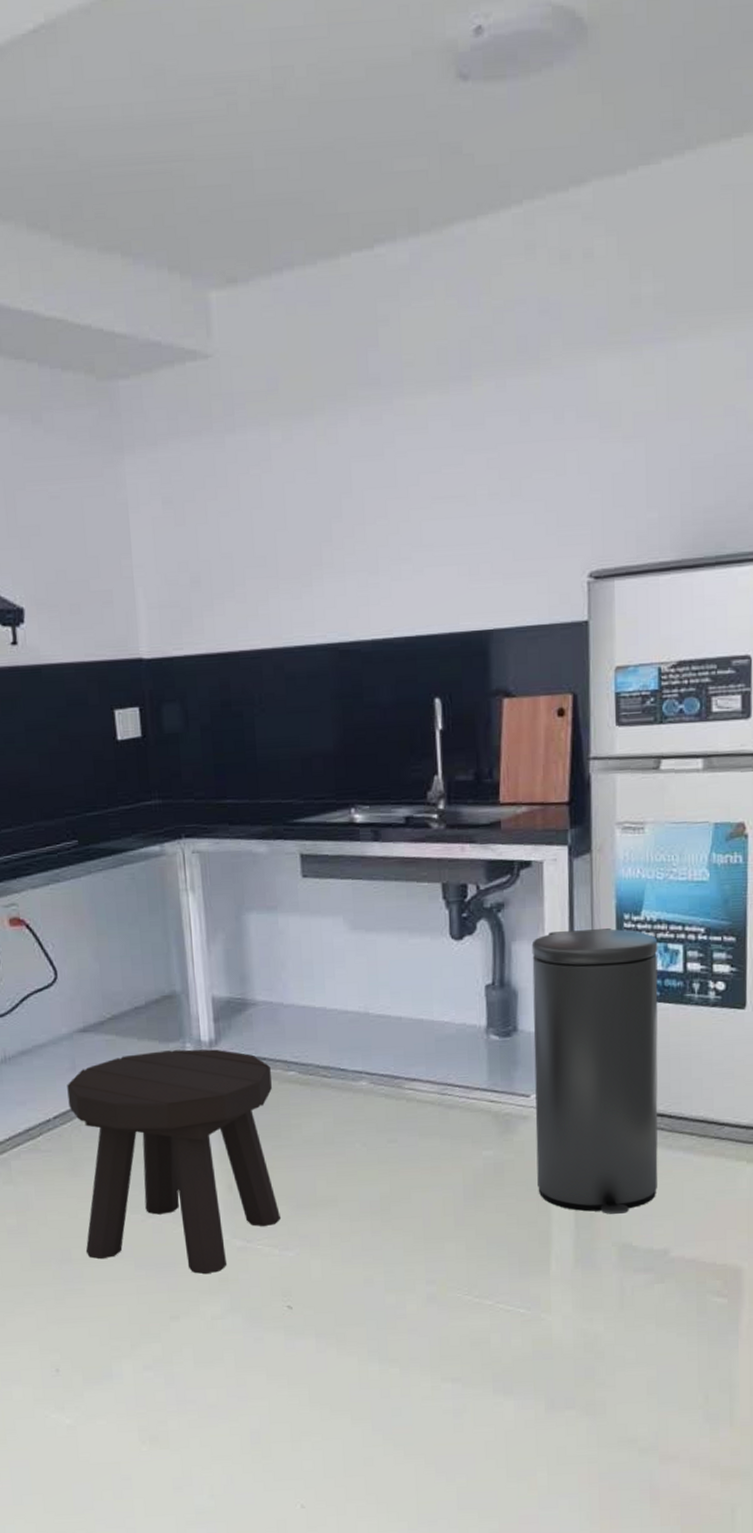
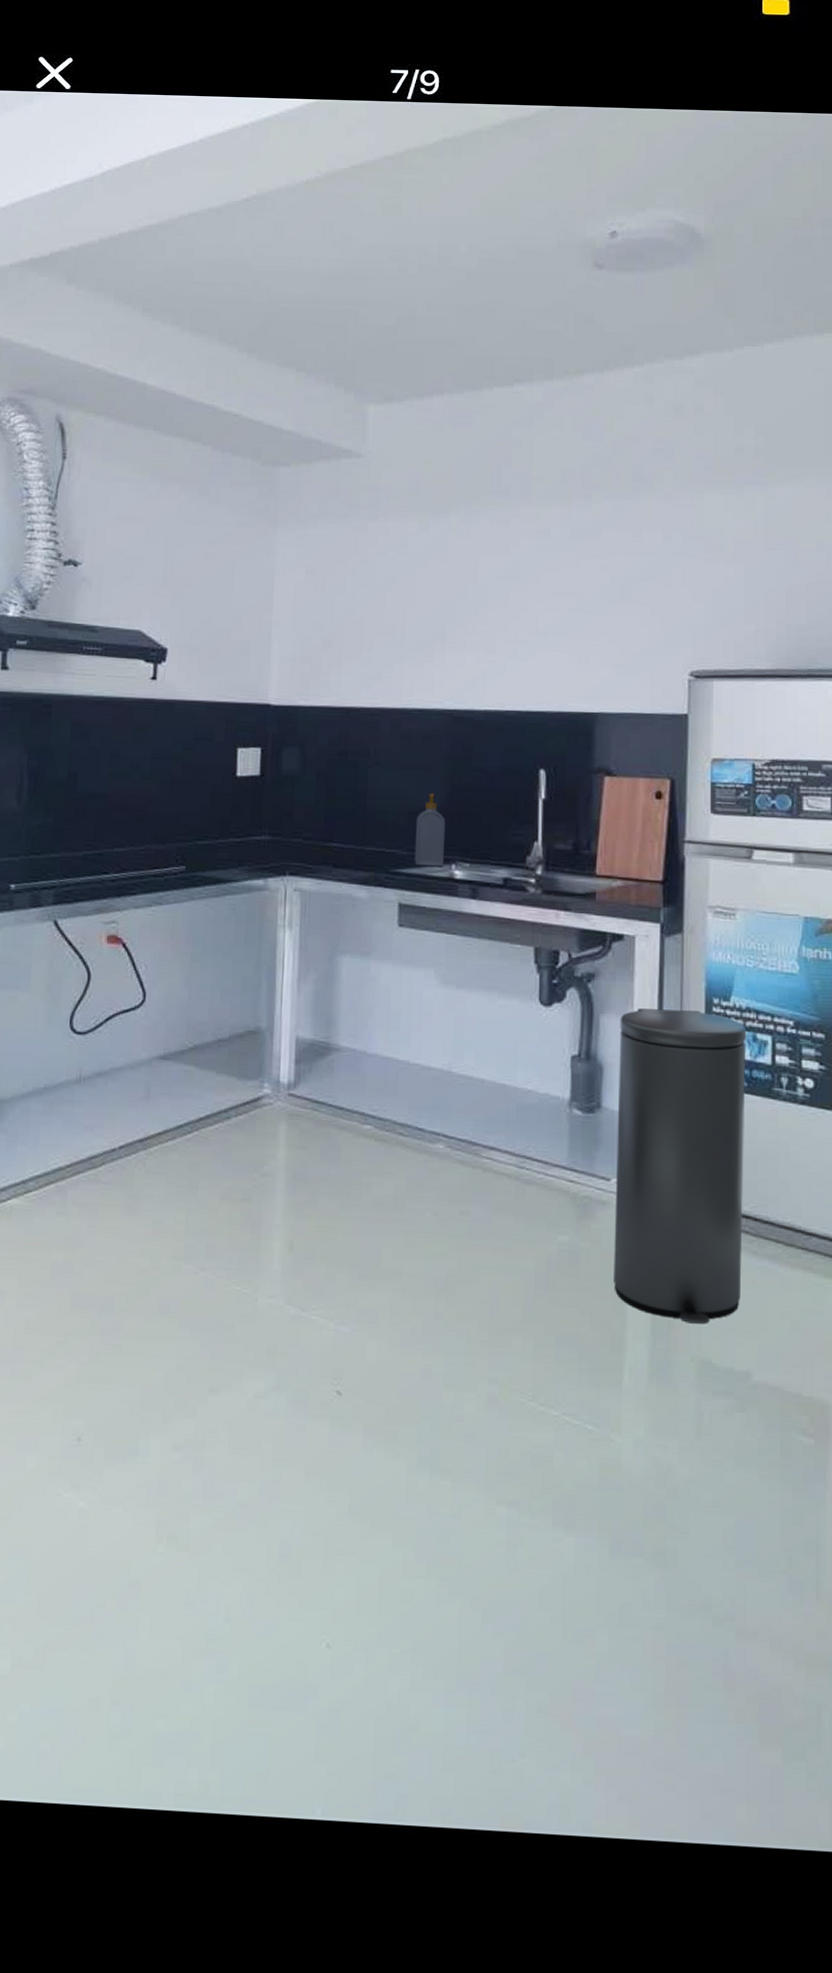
stool: present [67,1049,280,1275] -> none [130,1088,347,1343]
soap bottle: none [309,735,343,814] -> present [414,793,446,867]

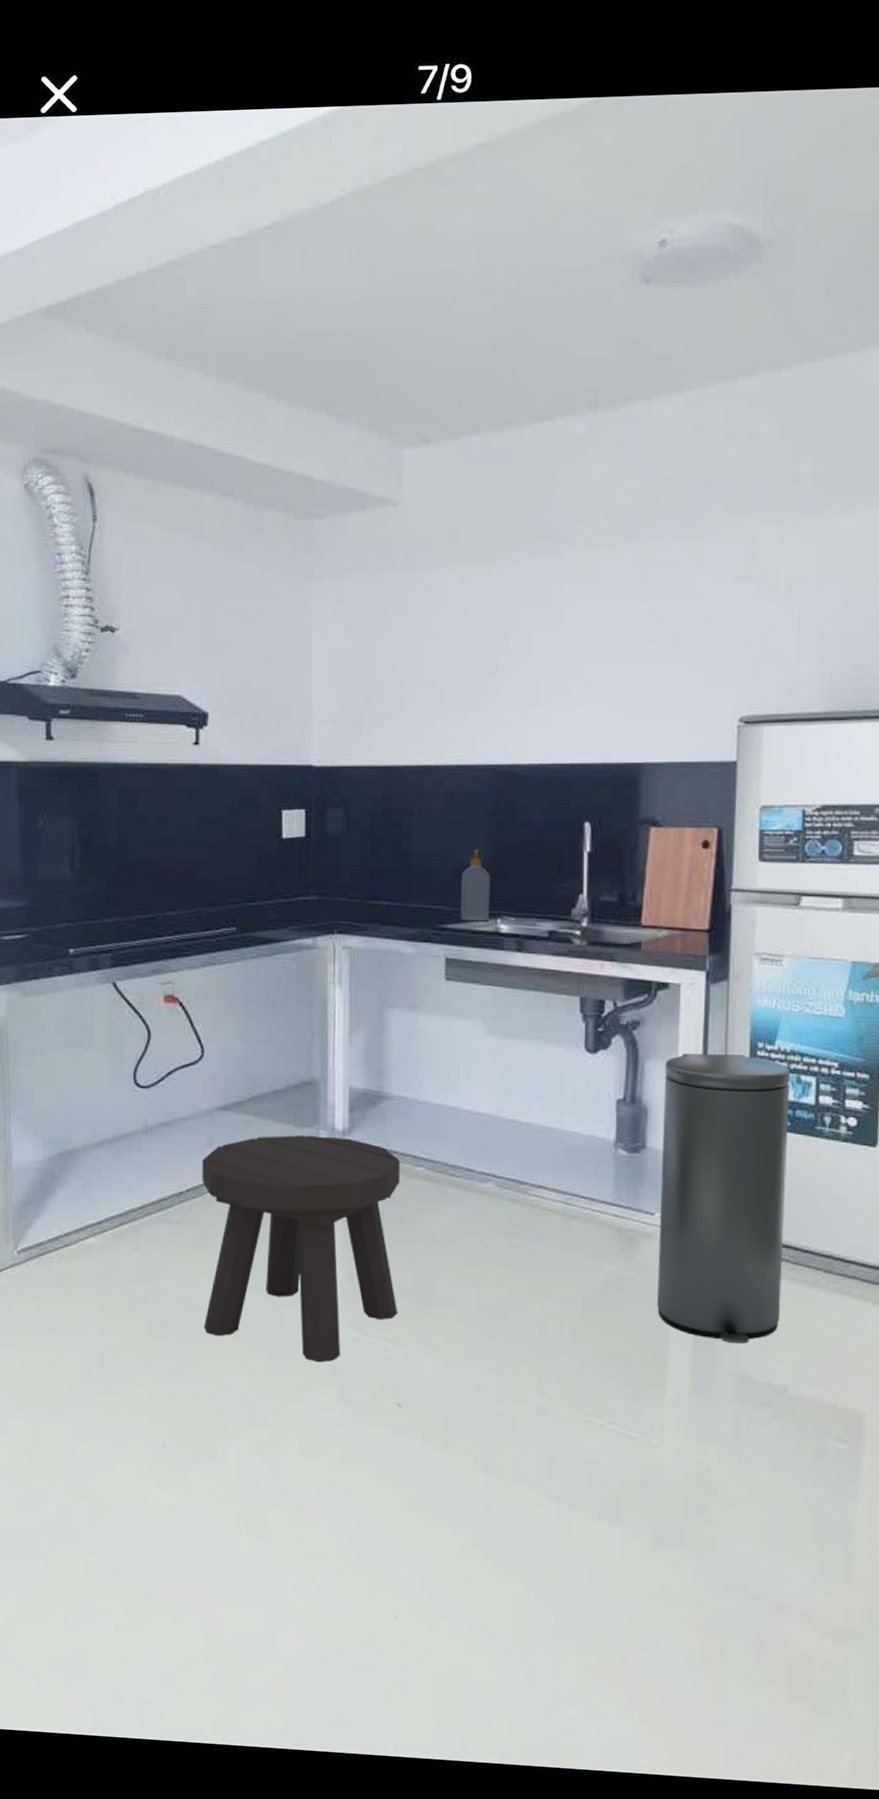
stool: none [130,1088,347,1343] -> present [202,1135,400,1363]

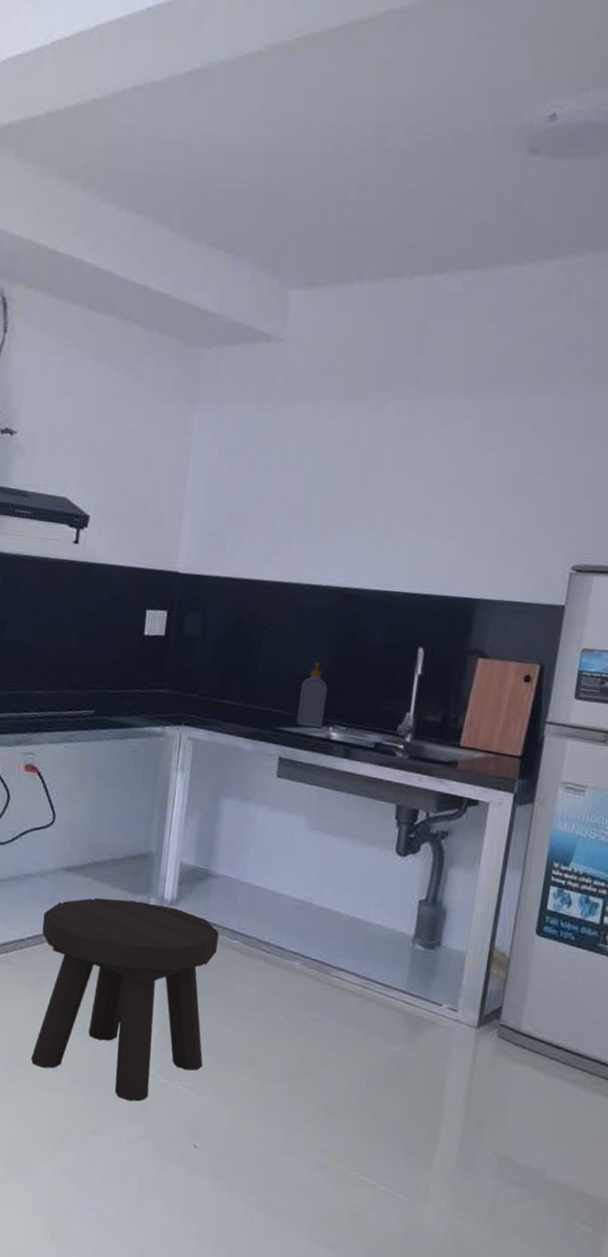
pedal bin: present [657,1054,791,1345] -> none [435,865,581,1129]

